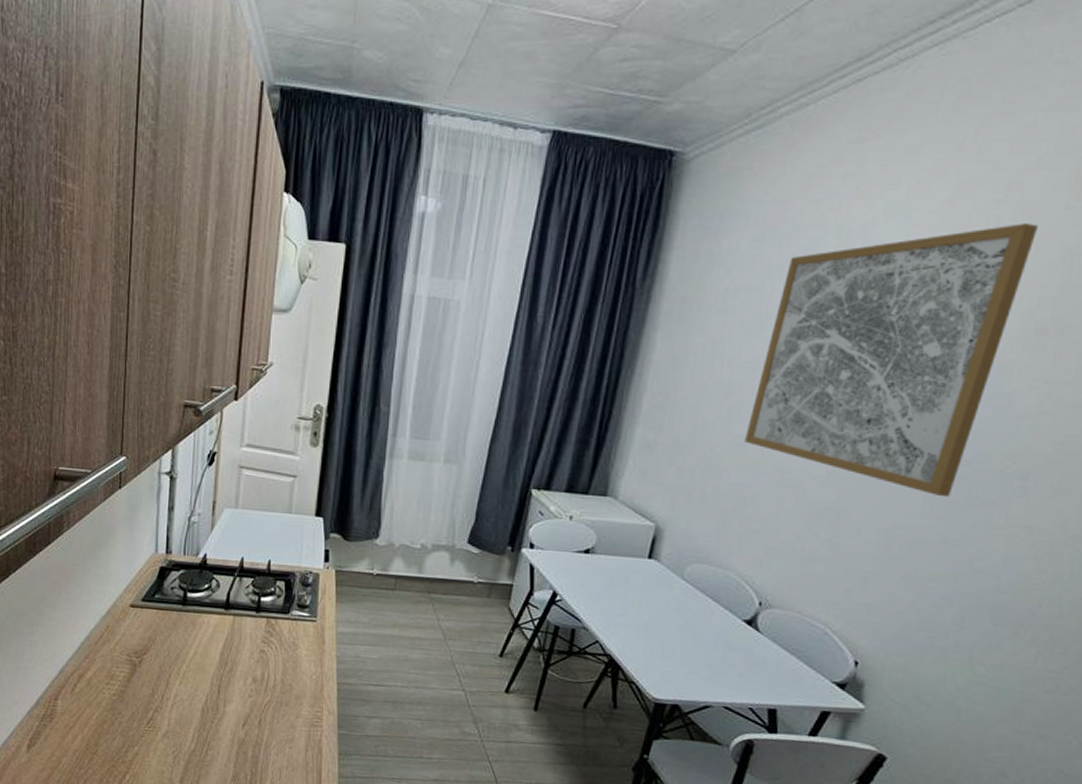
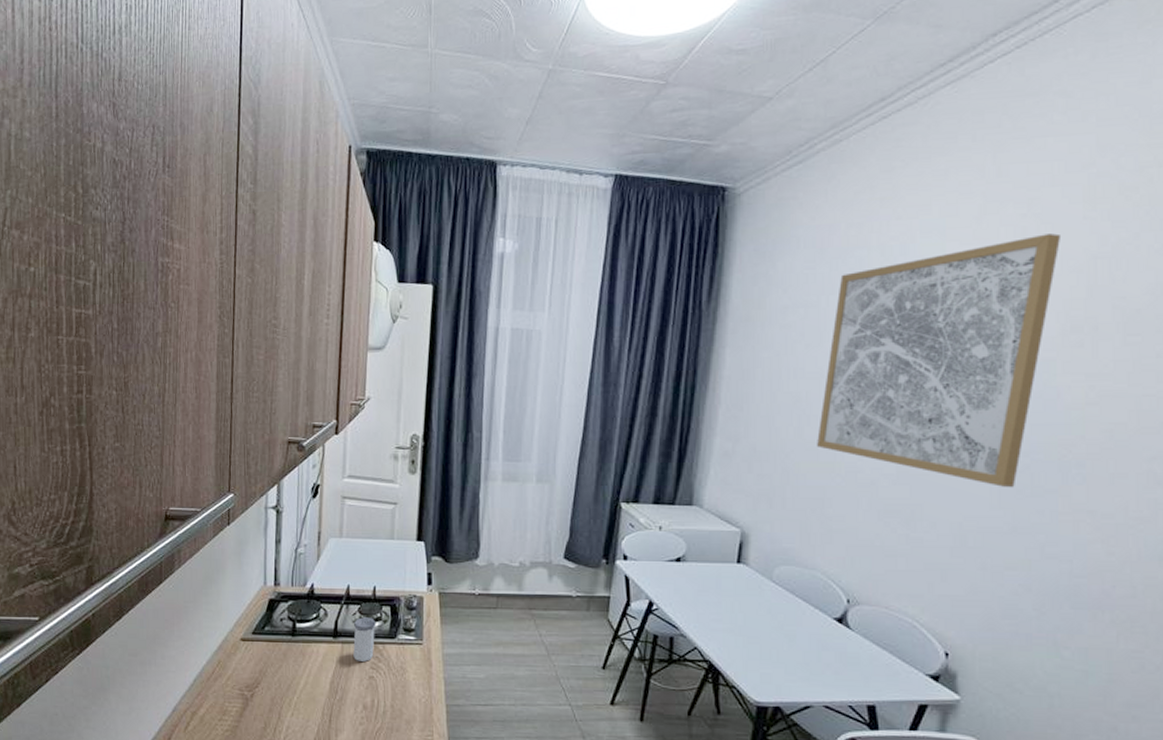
salt shaker: none [245,590,270,635] -> present [353,617,376,662]

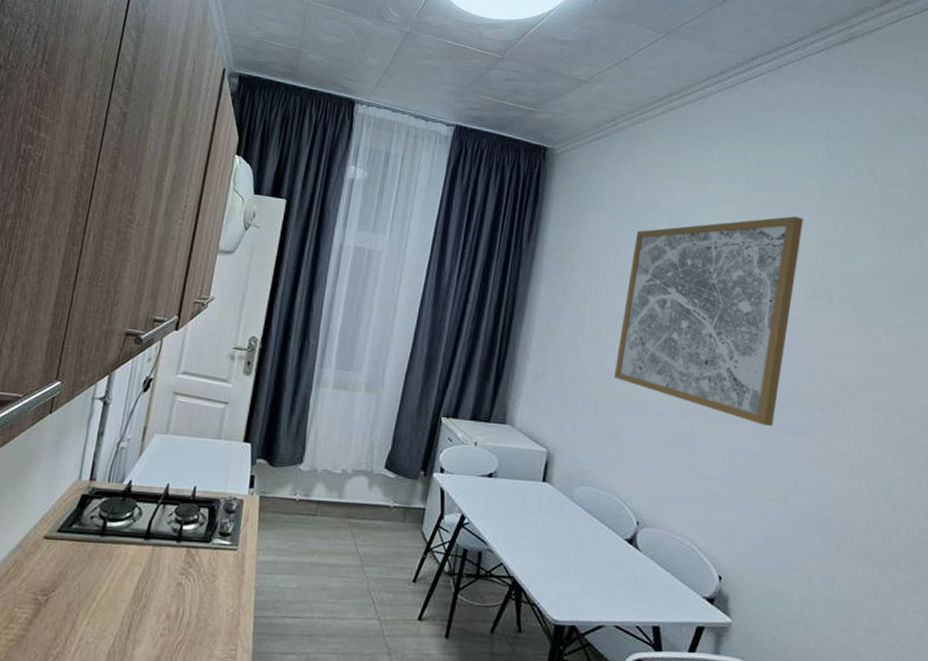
salt shaker: present [353,617,376,662] -> none [163,518,192,567]

